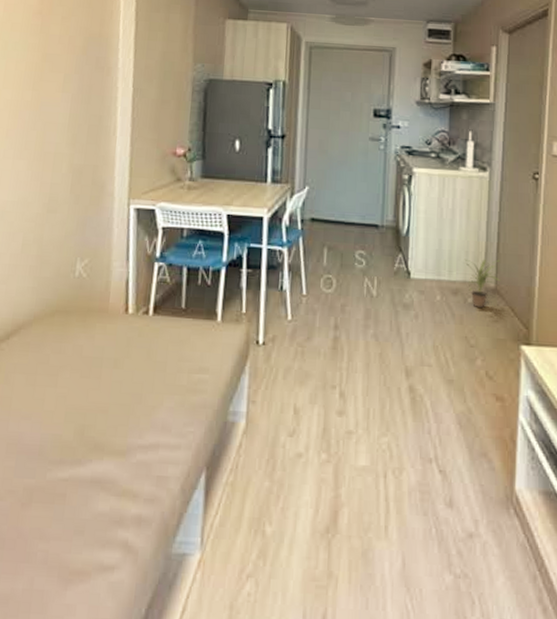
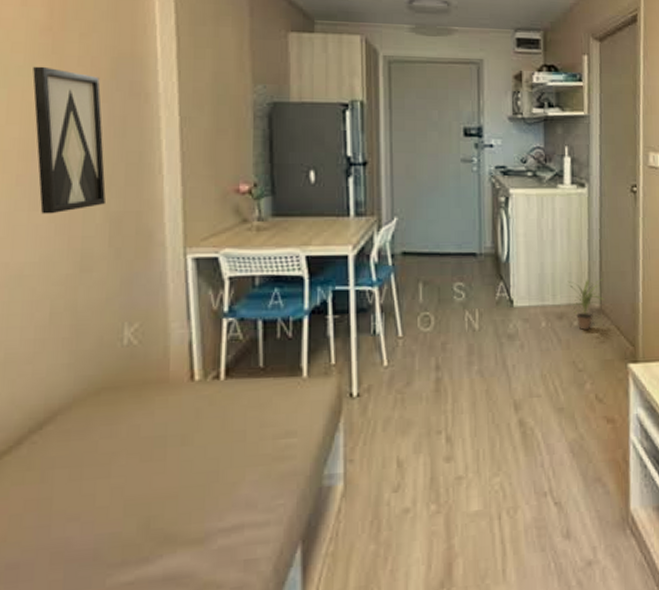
wall art: none [22,42,74,163] -> present [32,66,106,214]

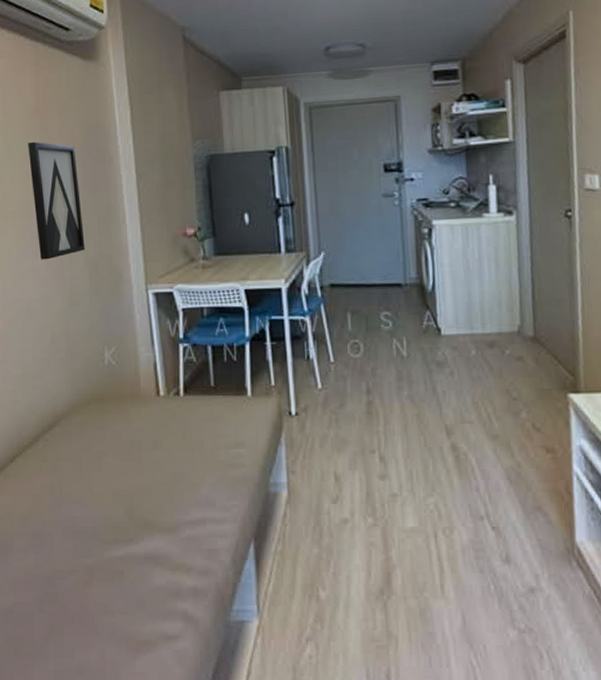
potted plant: present [567,278,606,330] -> none [497,306,540,358]

